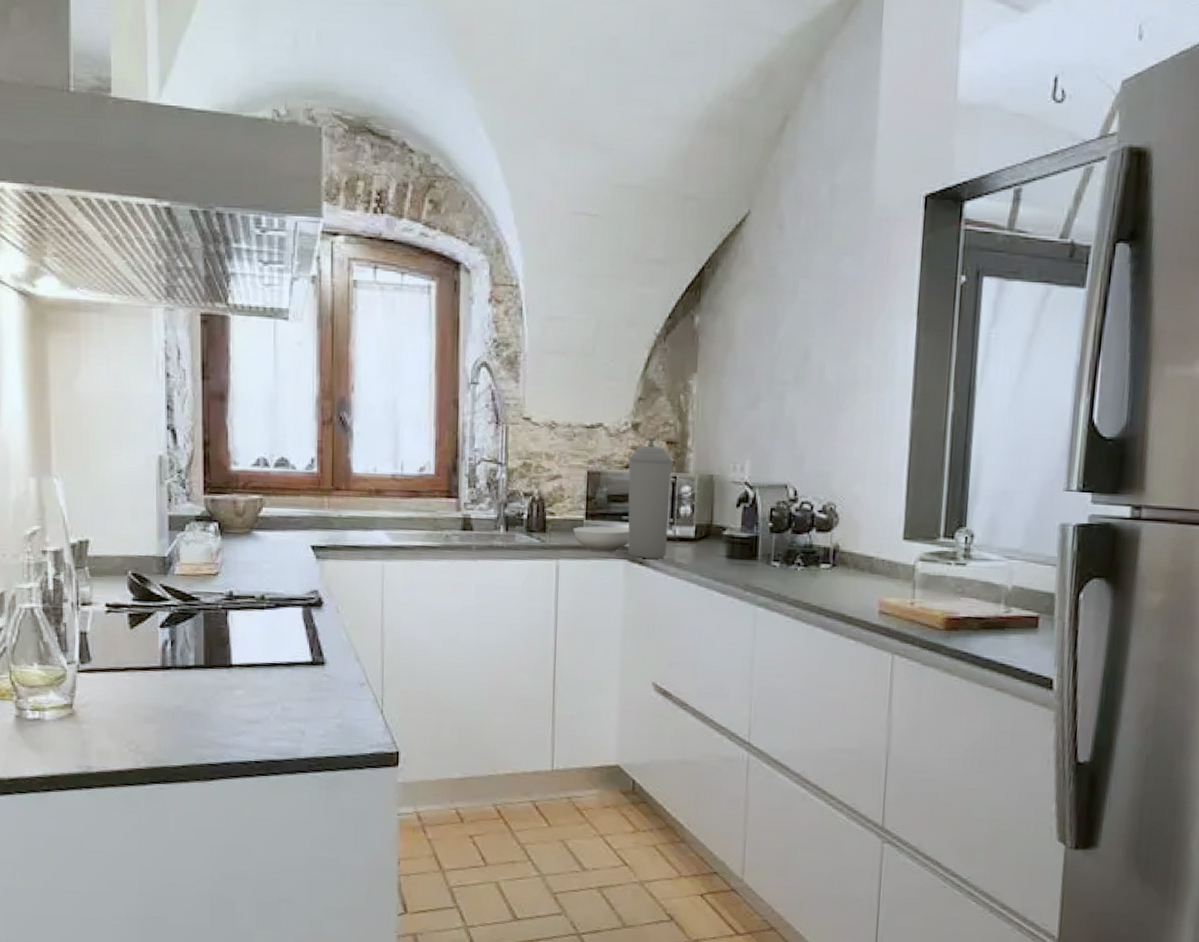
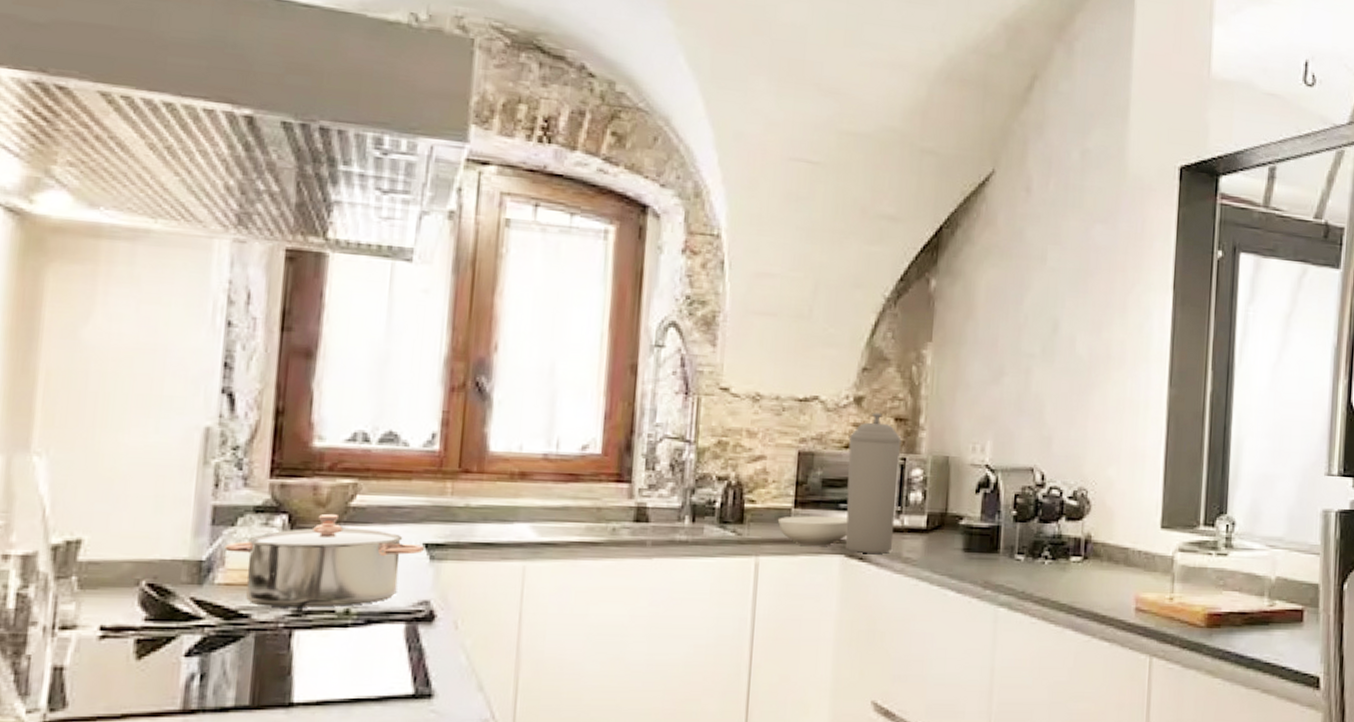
cooking pot: none [179,522,311,594] -> present [224,513,424,608]

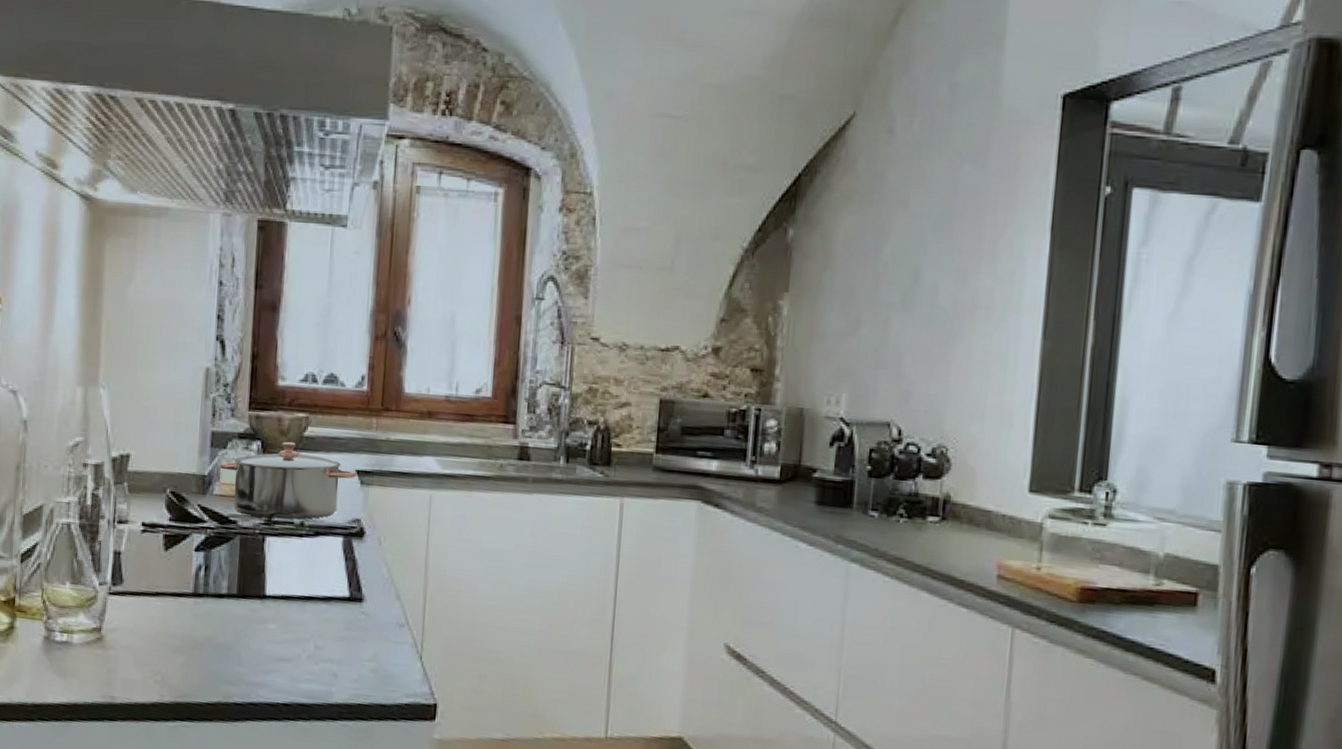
bowl: present [777,516,848,547] -> none [640,461,705,492]
canister: present [845,413,902,555] -> none [702,363,757,502]

